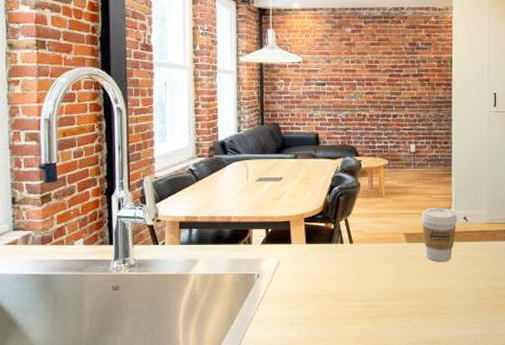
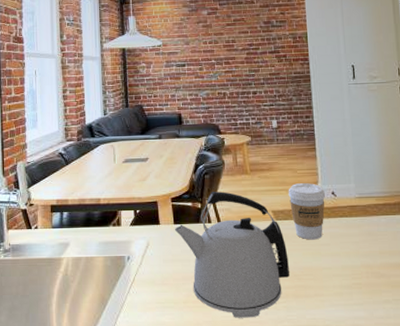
kettle: none [306,213,418,334] -> present [174,191,290,318]

